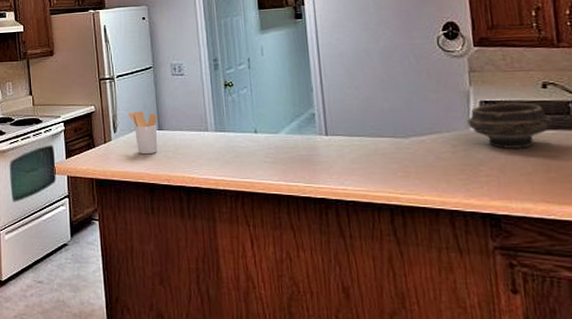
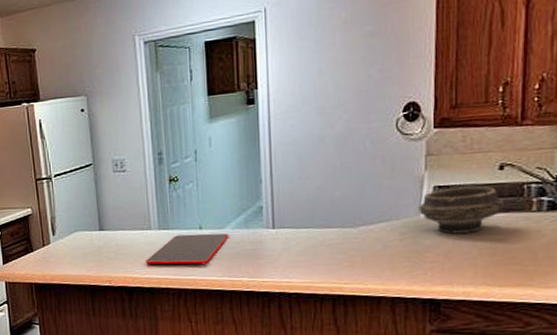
utensil holder: present [128,111,158,155] -> none [67,212,99,257]
cutting board: none [202,137,283,167] -> present [145,233,229,265]

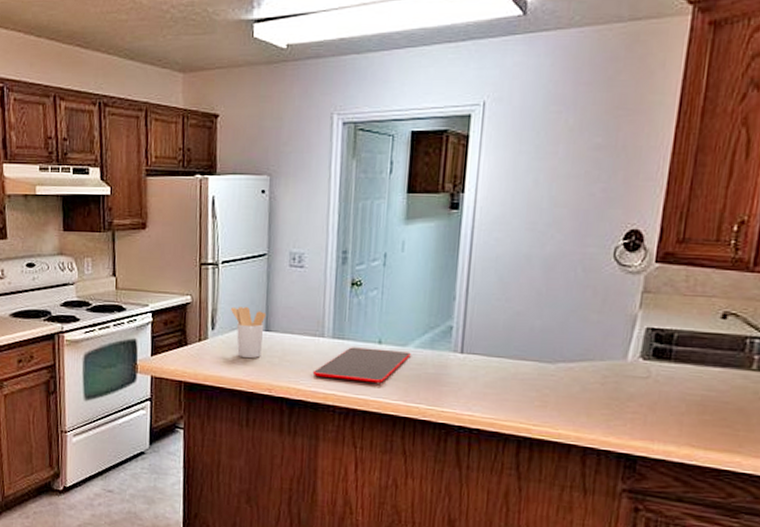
utensil holder: none [67,212,99,257] -> present [231,306,267,359]
bowl: present [418,186,505,234] -> none [626,332,723,386]

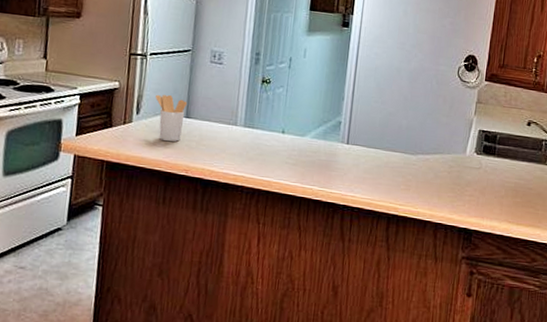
cutting board: present [312,347,411,383] -> none [225,135,308,167]

